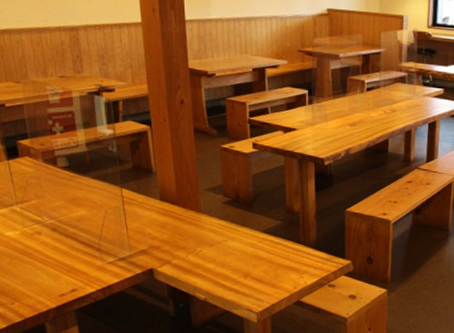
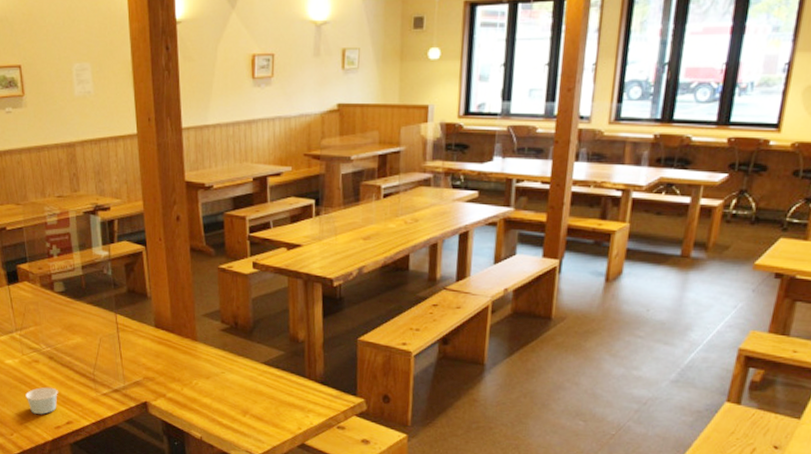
paper cup: none [27,257,62,283] -> present [26,387,58,414]

